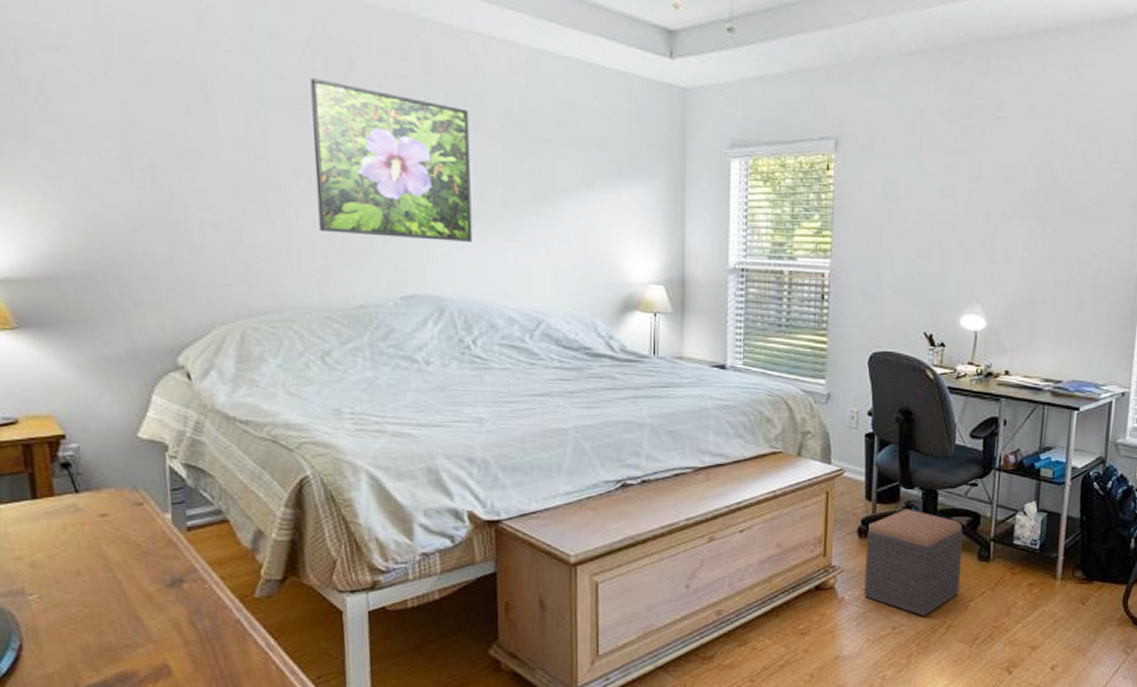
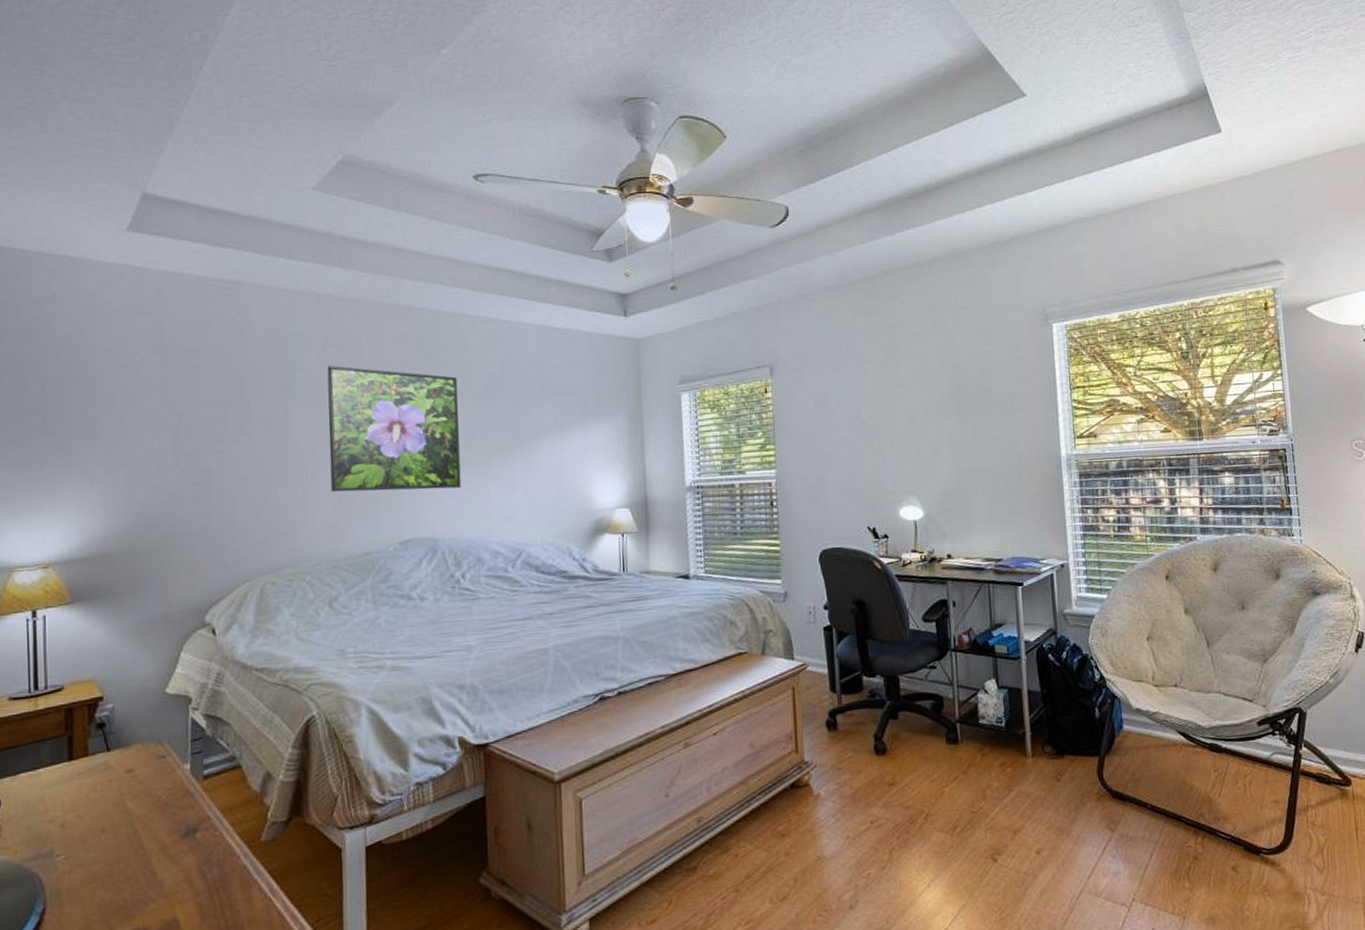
footstool: present [864,508,964,616] -> none [835,697,932,807]

